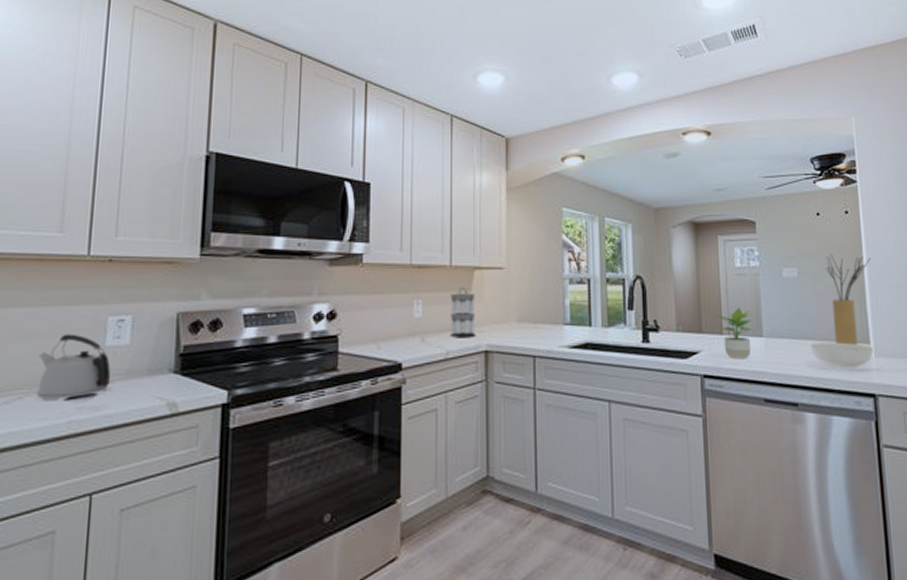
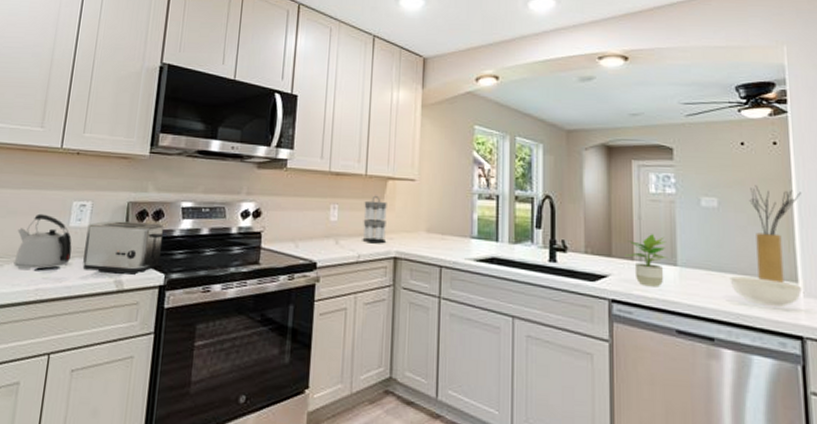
toaster: none [124,334,224,395] -> present [82,220,165,275]

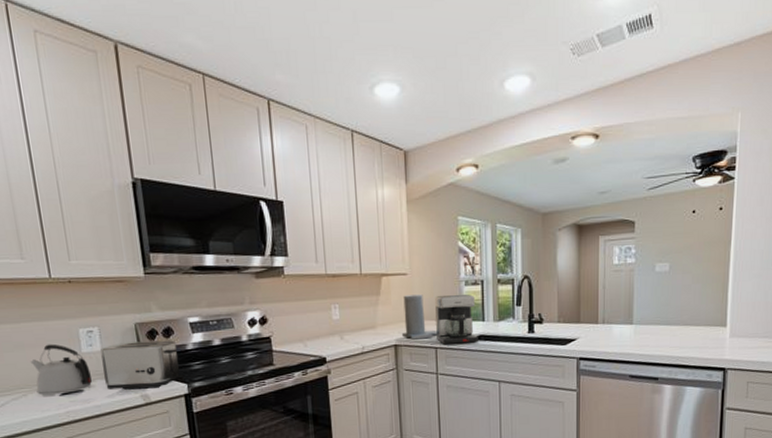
spice rack: present [362,195,387,244] -> none [362,292,385,336]
paper towel: none [403,203,444,255] -> present [401,294,438,340]
coffee maker: none [442,206,490,266] -> present [435,294,478,344]
potted plant: present [625,234,668,287] -> none [591,300,626,344]
bowl: present [729,276,803,308] -> none [674,326,729,349]
vase: present [749,185,801,283] -> none [695,248,737,329]

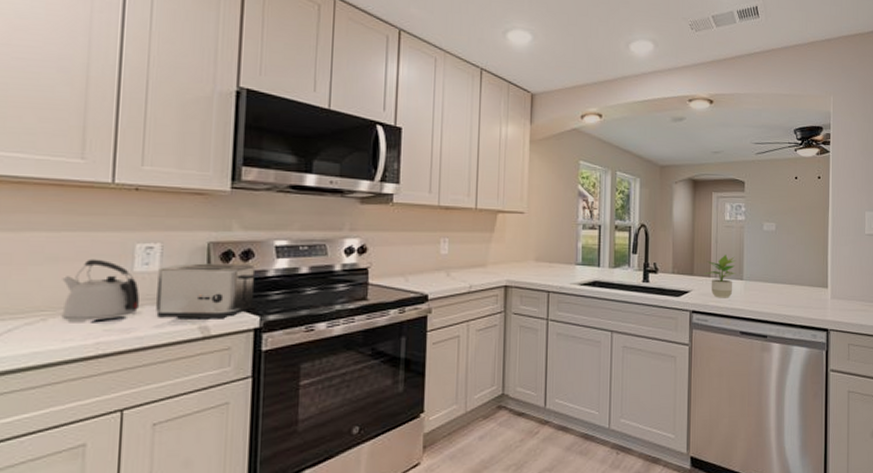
paper towel: present [401,294,438,340] -> none [513,234,551,282]
coffee maker: present [435,294,478,344] -> none [550,237,593,289]
potted plant: none [591,300,626,344] -> present [704,255,737,298]

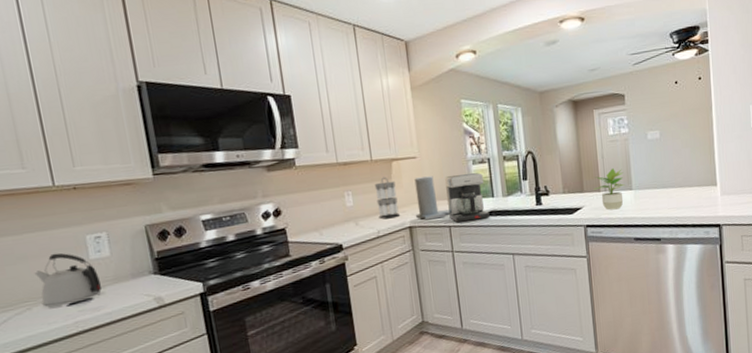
toaster: present [154,263,256,319] -> none [110,239,195,295]
spice rack: none [473,228,497,274] -> present [374,176,399,220]
paper towel: none [513,234,551,282] -> present [414,176,450,220]
coffee maker: none [550,237,593,289] -> present [445,172,490,223]

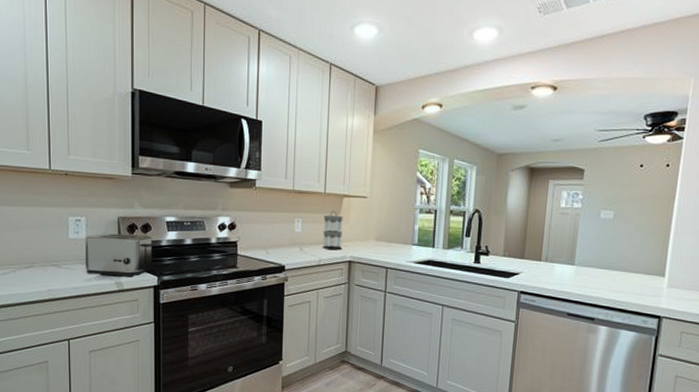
kettle: present [34,253,102,309] -> none [23,227,74,275]
toaster: none [110,239,195,295] -> present [84,233,153,277]
paper towel: present [414,176,450,220] -> none [356,216,390,259]
coffee maker: present [445,172,490,223] -> none [388,219,427,267]
potted plant: present [593,168,626,211] -> none [534,241,569,282]

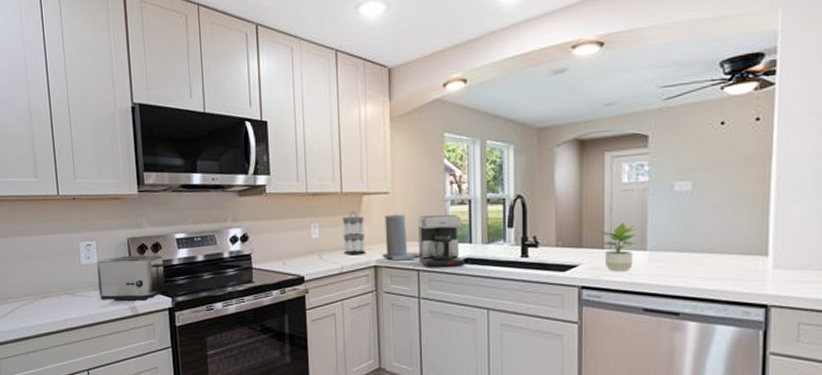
paper towel: none [356,216,390,259] -> present [382,214,421,261]
coffee maker: none [388,219,427,267] -> present [418,214,465,267]
potted plant: none [534,241,569,282] -> present [595,223,638,272]

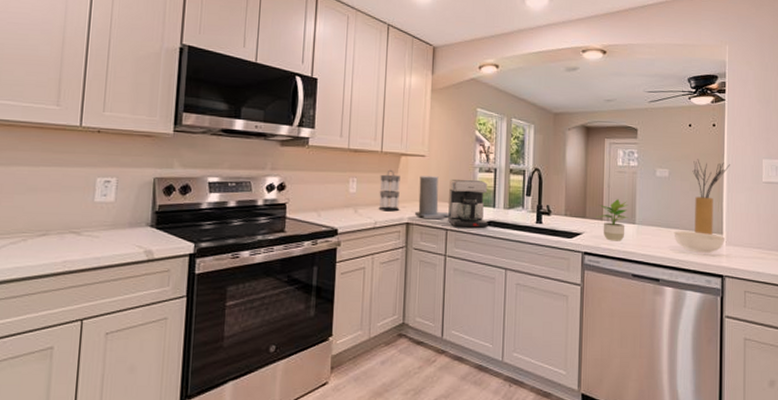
toaster: present [97,255,166,301] -> none [110,195,192,245]
bowl: none [698,255,772,281] -> present [674,231,726,254]
vase: none [725,165,781,257] -> present [692,159,730,235]

